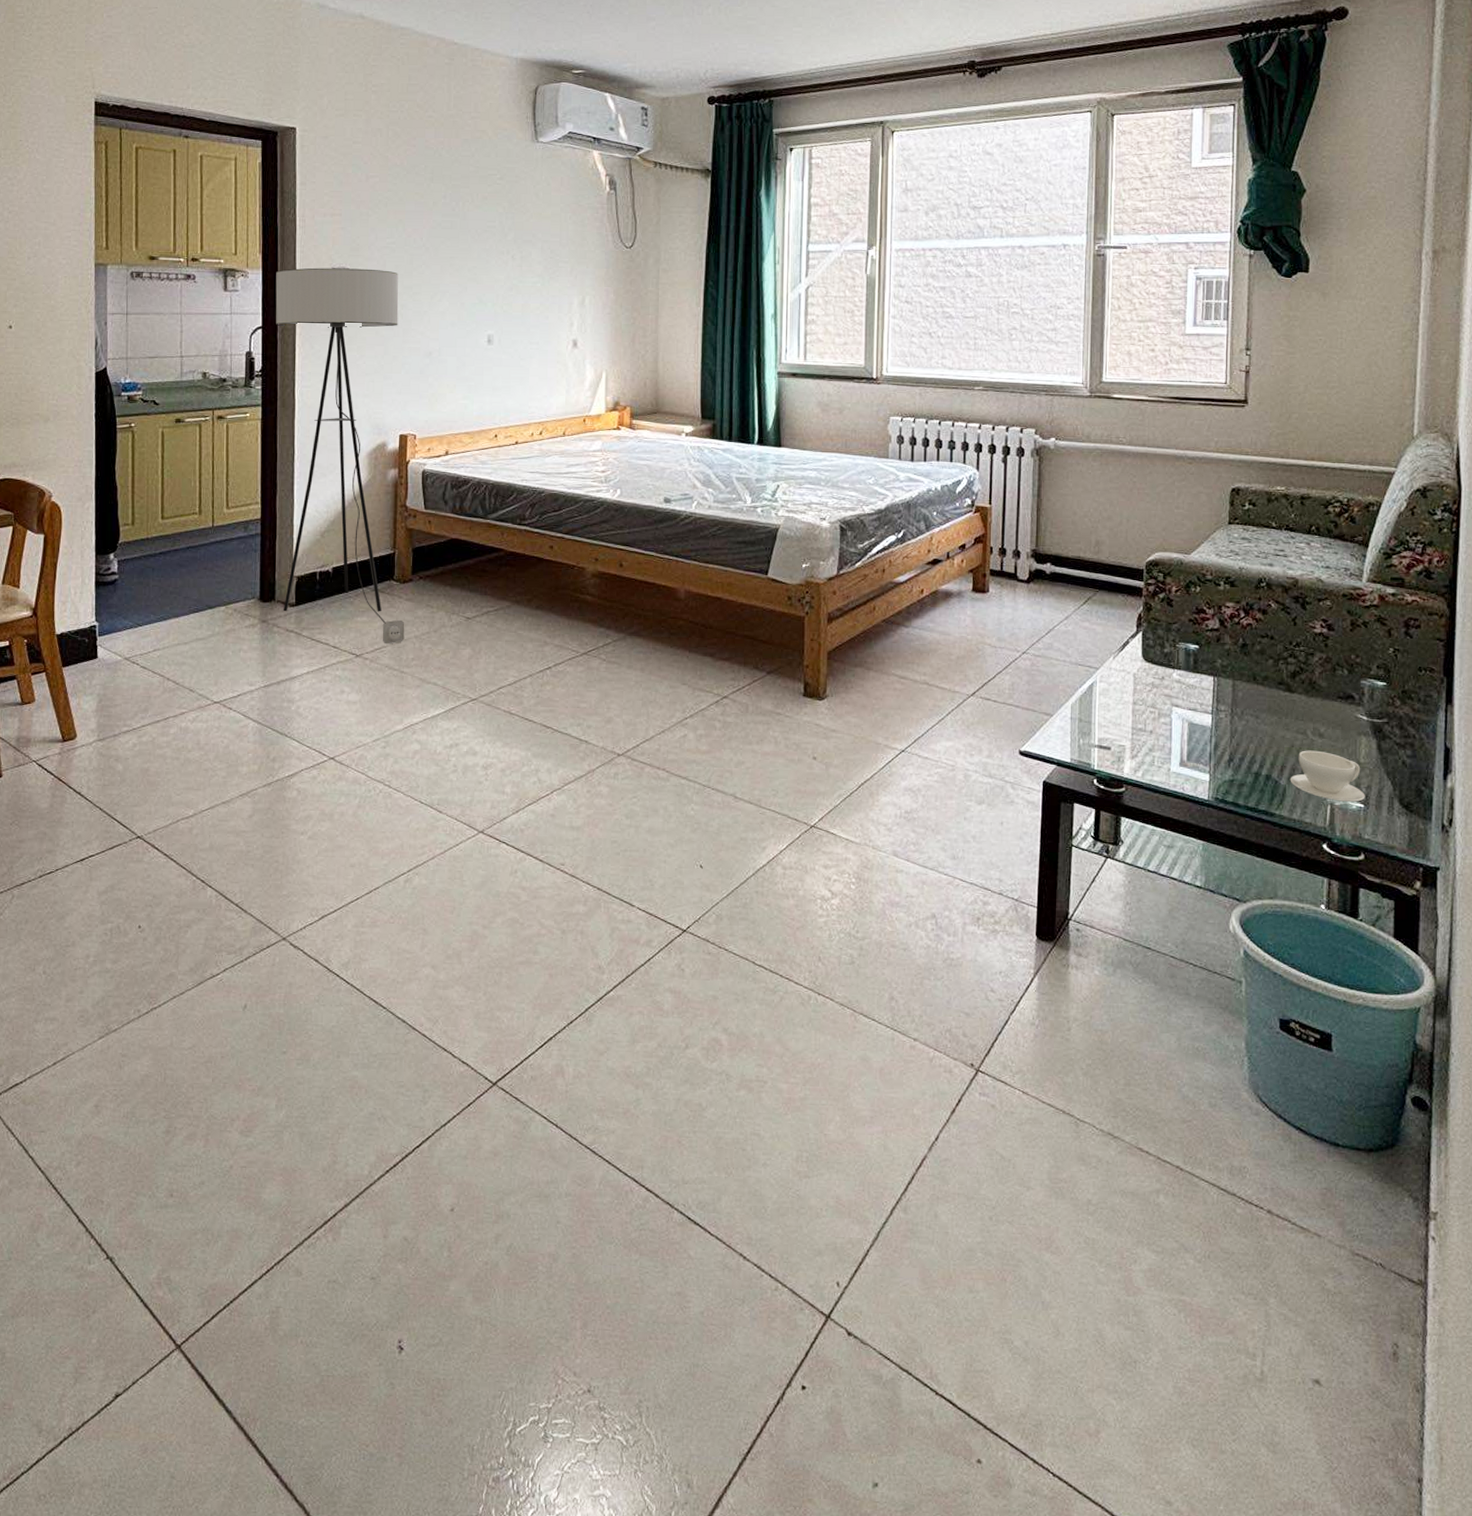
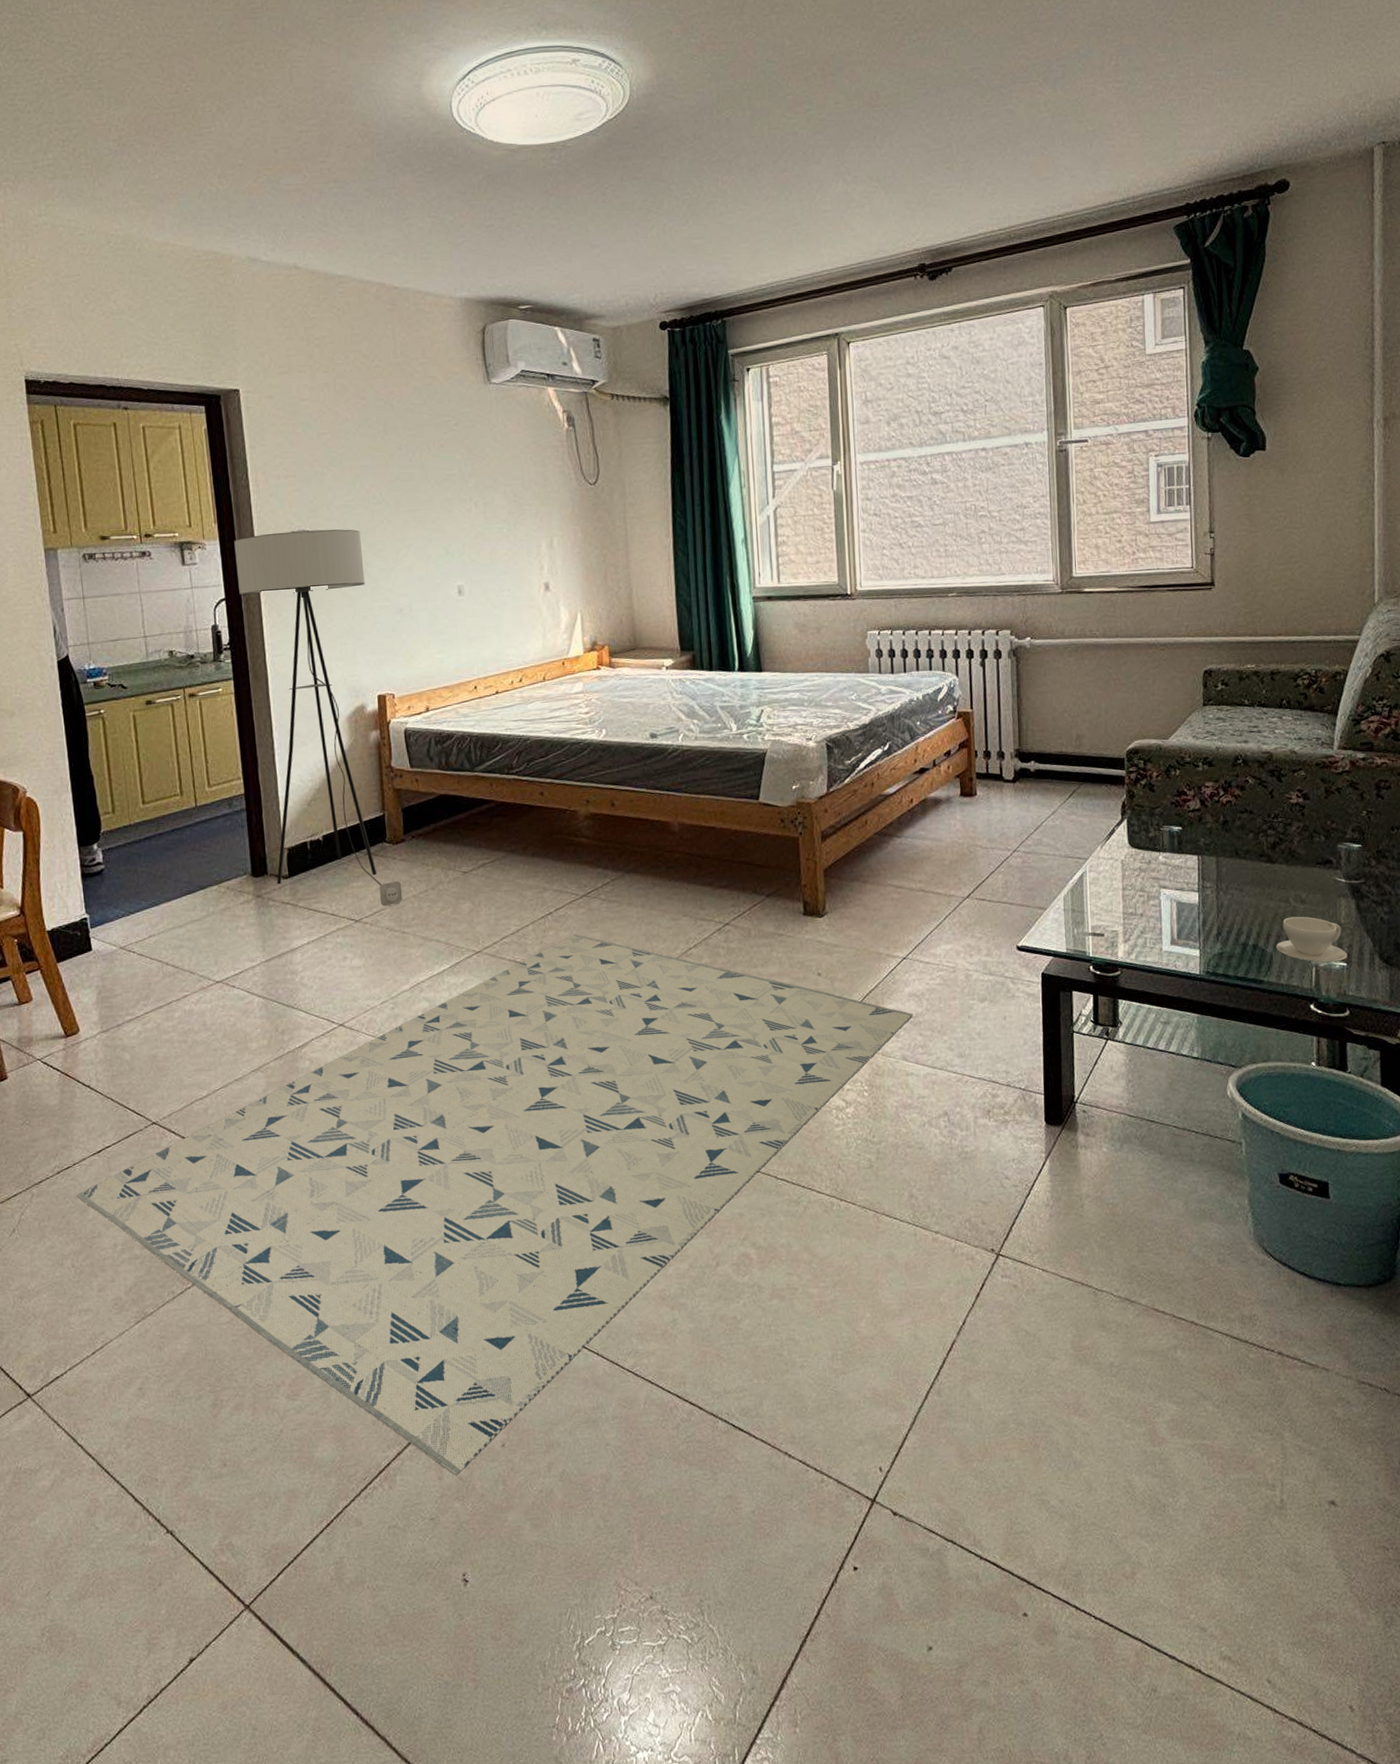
rug: none [56,692,908,1235] -> present [77,934,914,1475]

